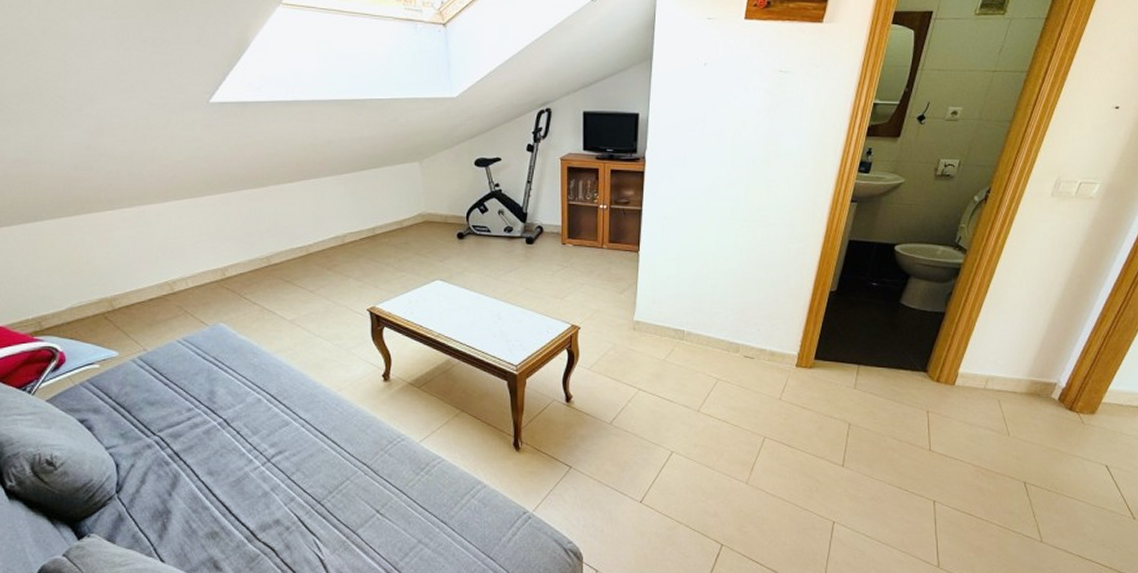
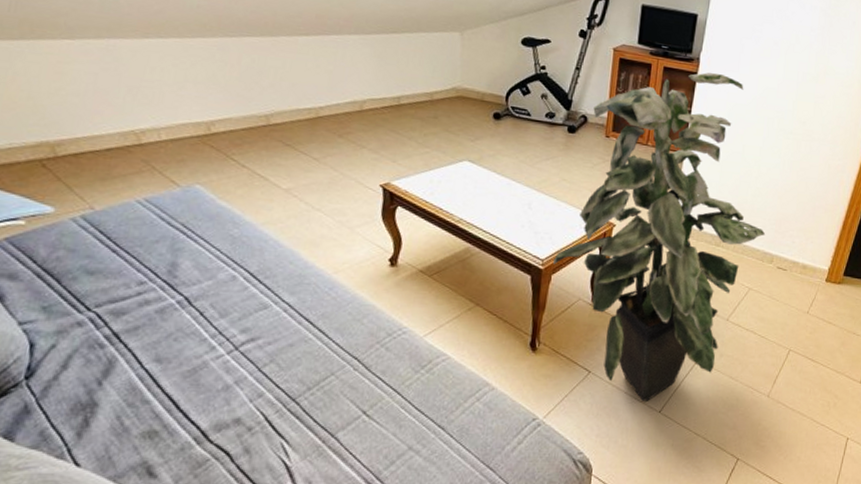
indoor plant: none [526,170,729,493] -> present [553,72,766,401]

